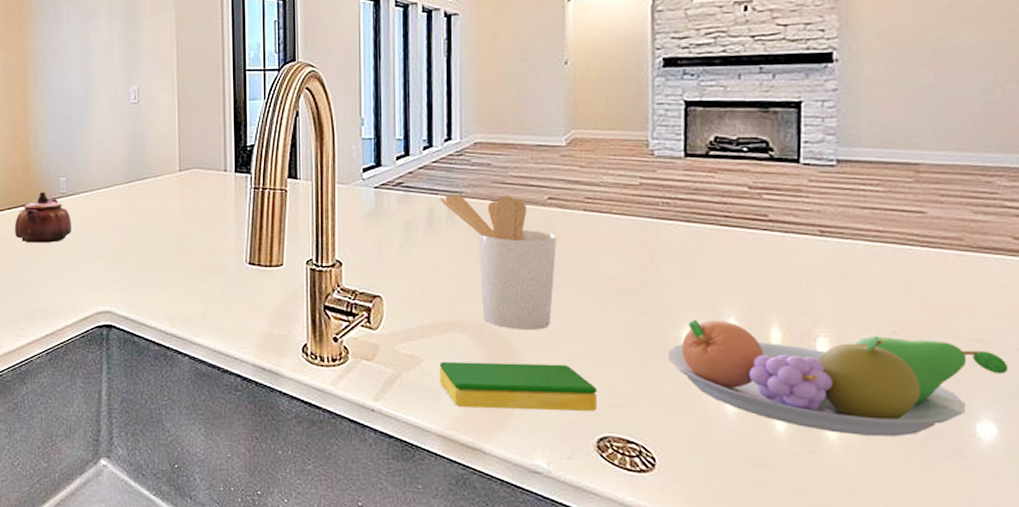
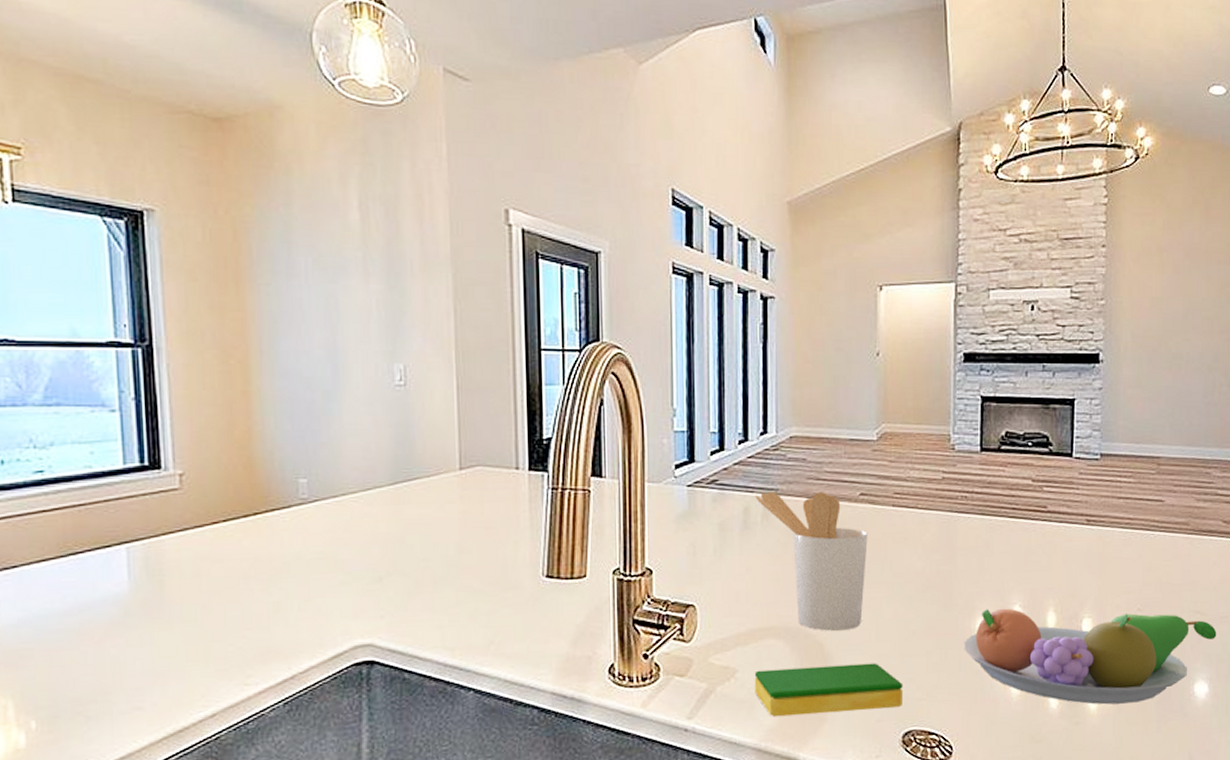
teapot: present [15,192,71,243] -> none [234,497,316,564]

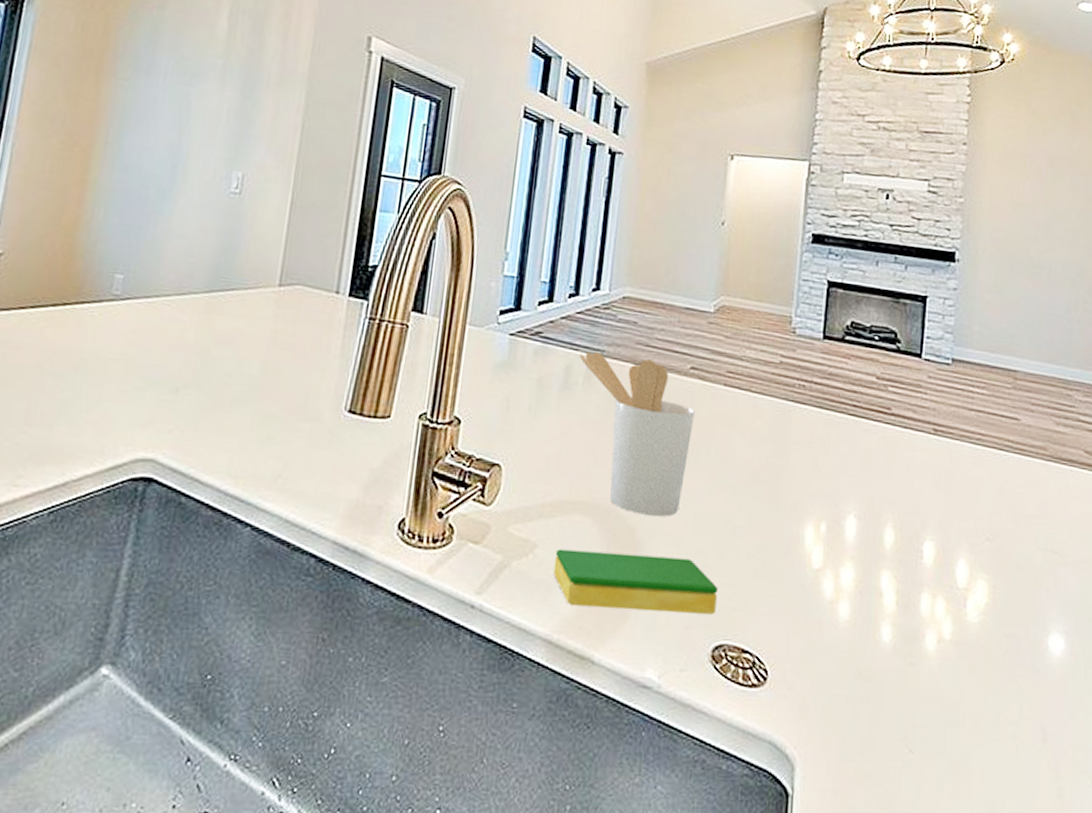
fruit bowl: present [964,608,1217,705] -> none [789,514,1076,649]

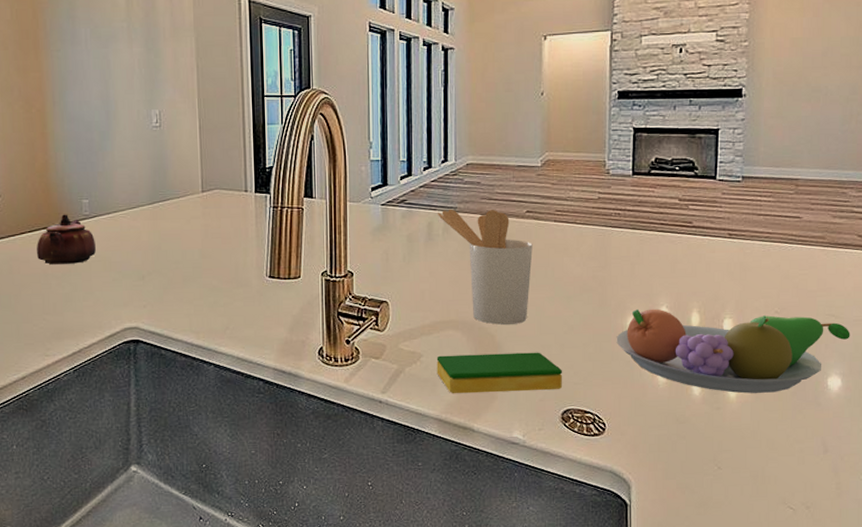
teapot: none [35,289,122,360] -> present [37,214,96,265]
fruit bowl: none [789,514,1076,649] -> present [616,309,850,394]

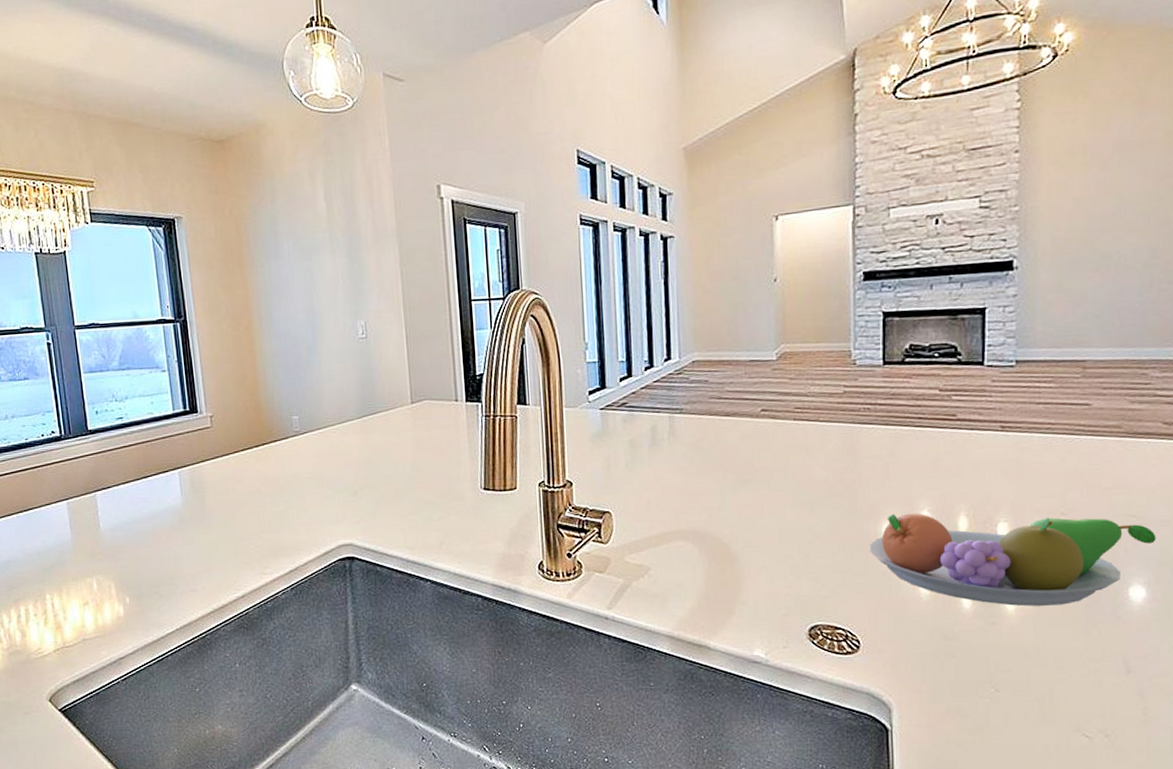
teapot: present [37,214,96,265] -> none [250,431,308,483]
dish sponge: present [436,352,563,394] -> none [666,563,809,610]
utensil holder: present [437,209,533,325] -> none [661,410,770,534]

